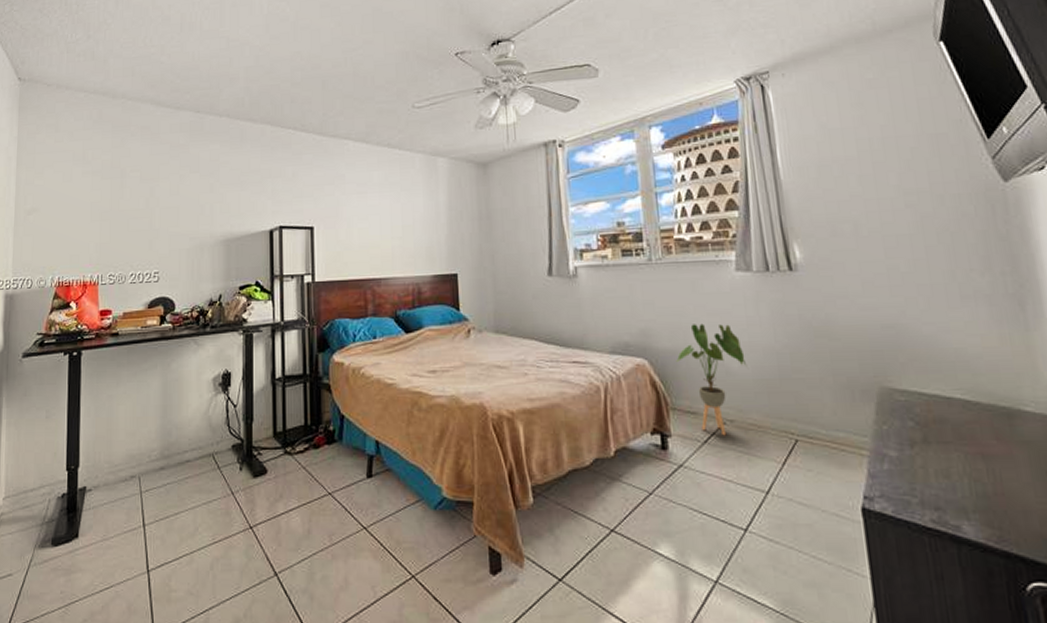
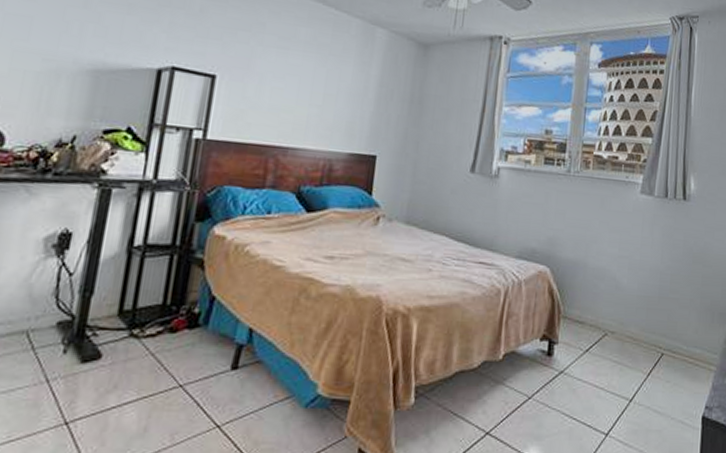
house plant: present [676,323,748,436] -> none [575,238,635,346]

